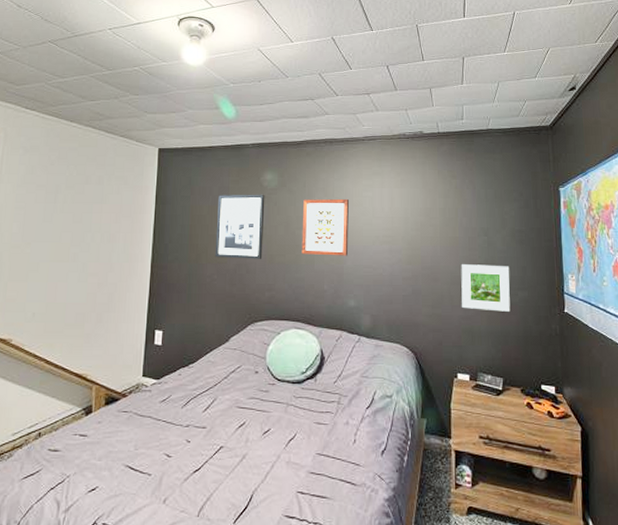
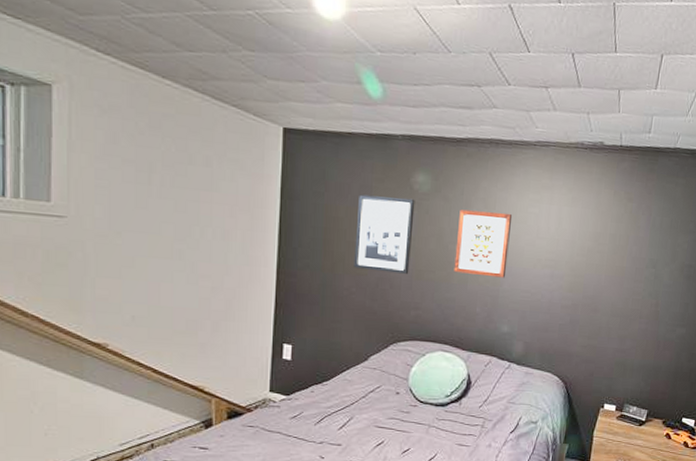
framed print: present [461,264,511,312] -> none [618,296,673,347]

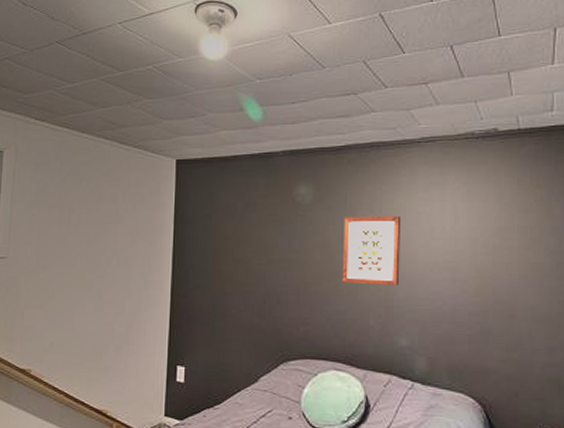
wall art: present [354,194,415,274] -> none [241,211,298,288]

